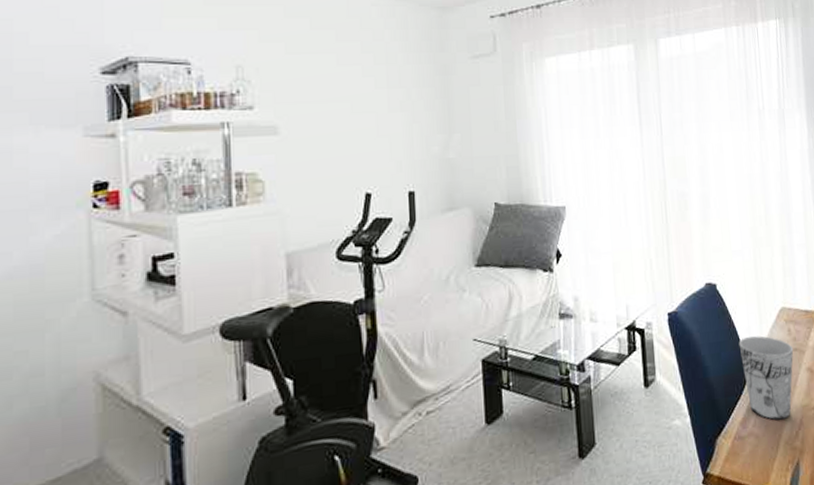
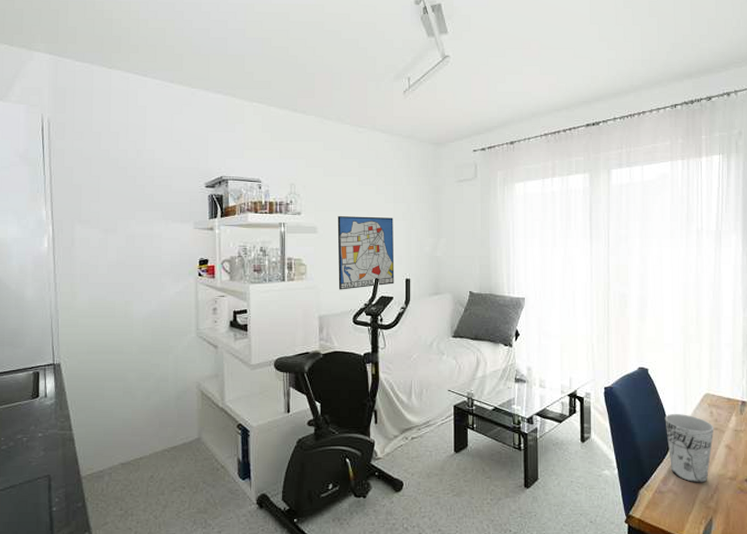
wall art: none [308,108,393,214] -> present [337,216,395,290]

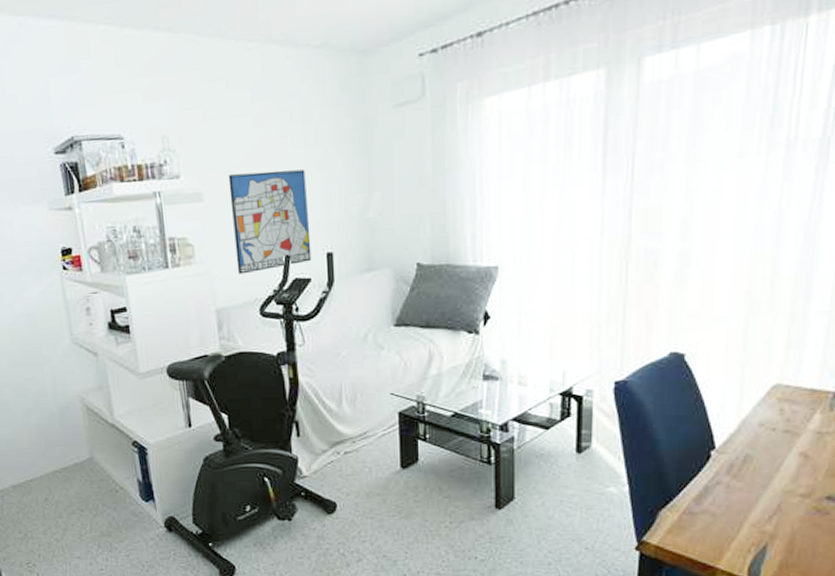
cup: present [664,414,714,483] -> none [705,413,784,502]

